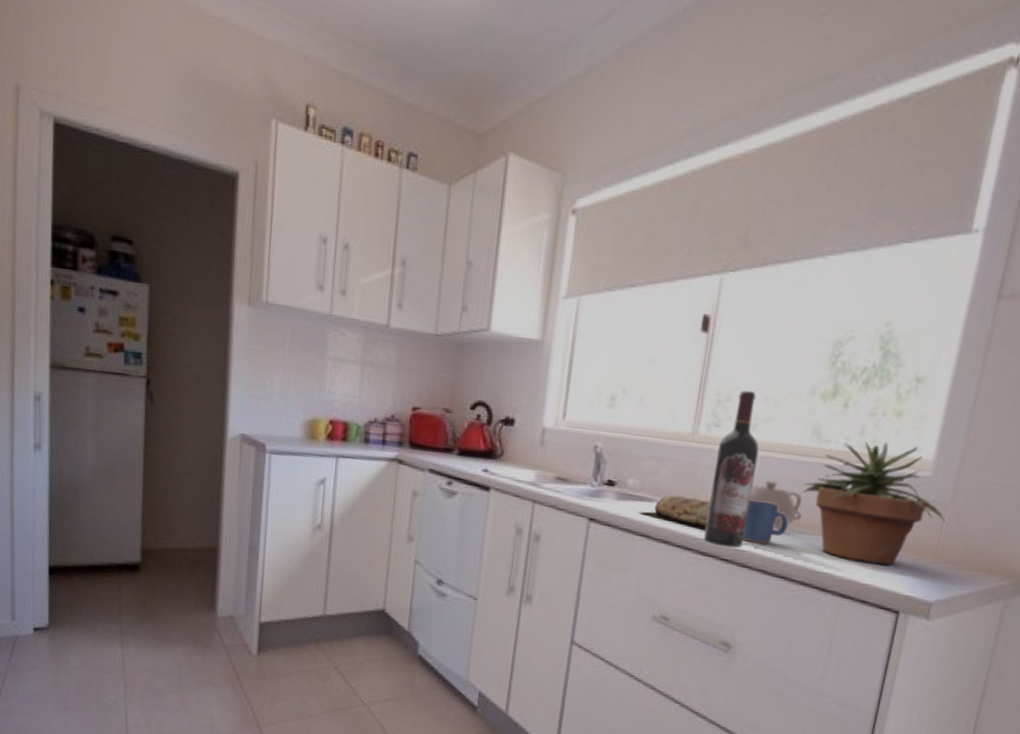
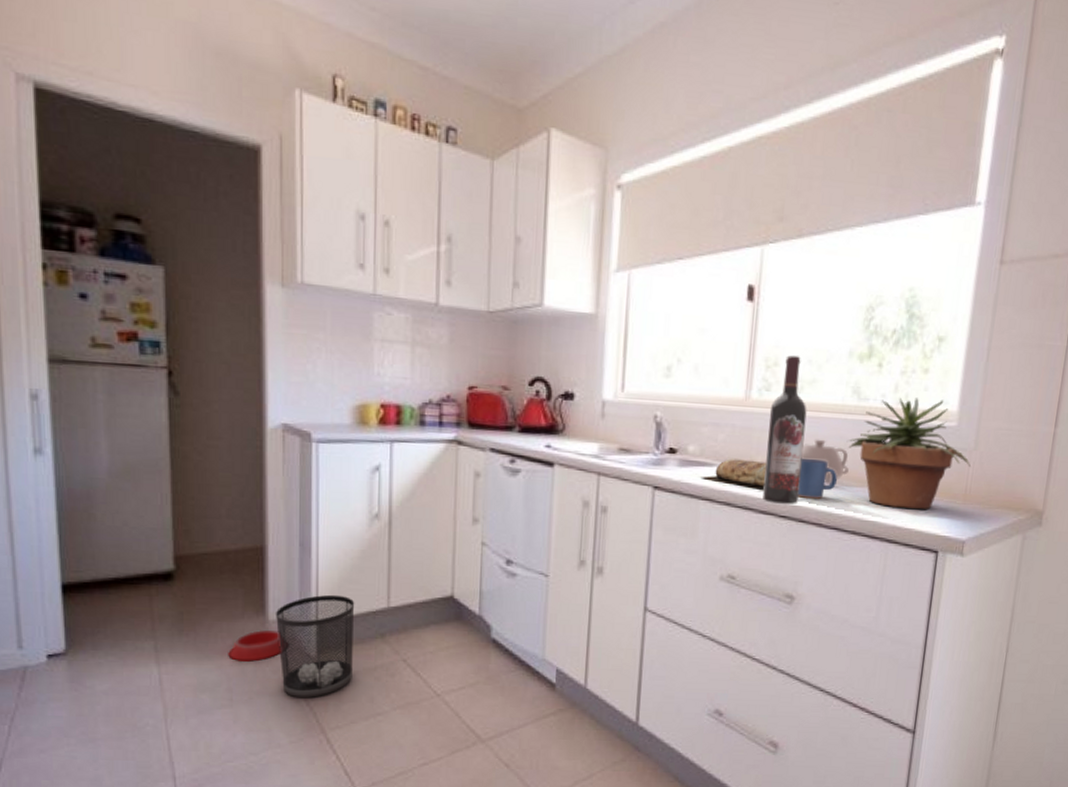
pet bowl: none [181,623,233,654] -> present [228,629,288,662]
waste bin: none [223,597,295,693] -> present [275,594,355,699]

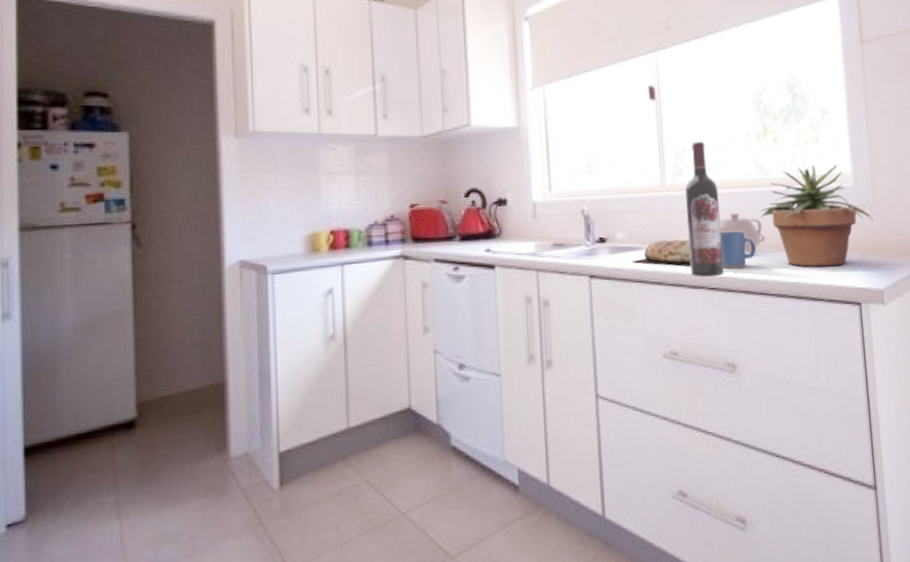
pet bowl: present [228,629,288,662] -> none [191,466,251,505]
waste bin: present [275,594,355,699] -> none [236,421,316,537]

